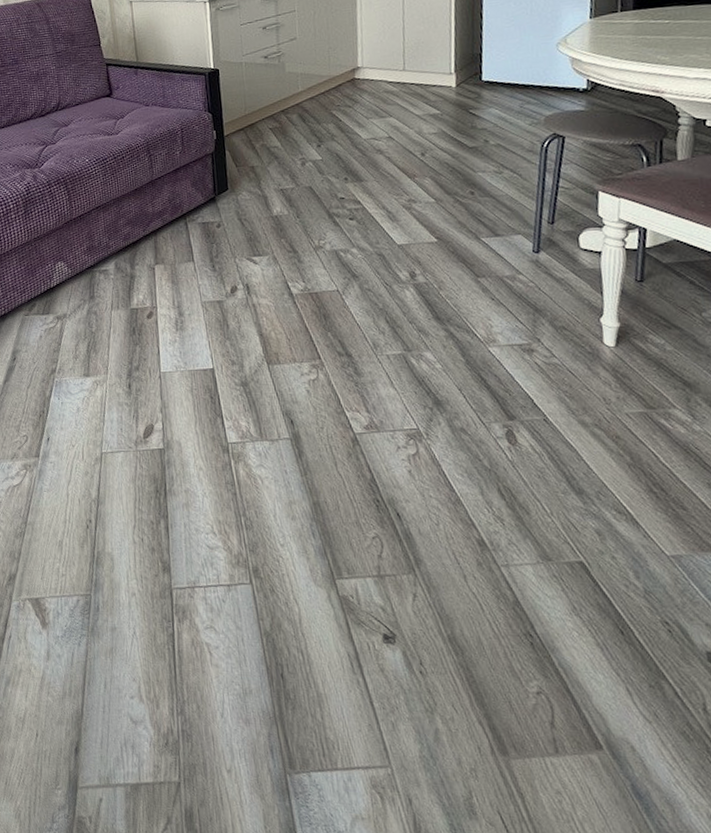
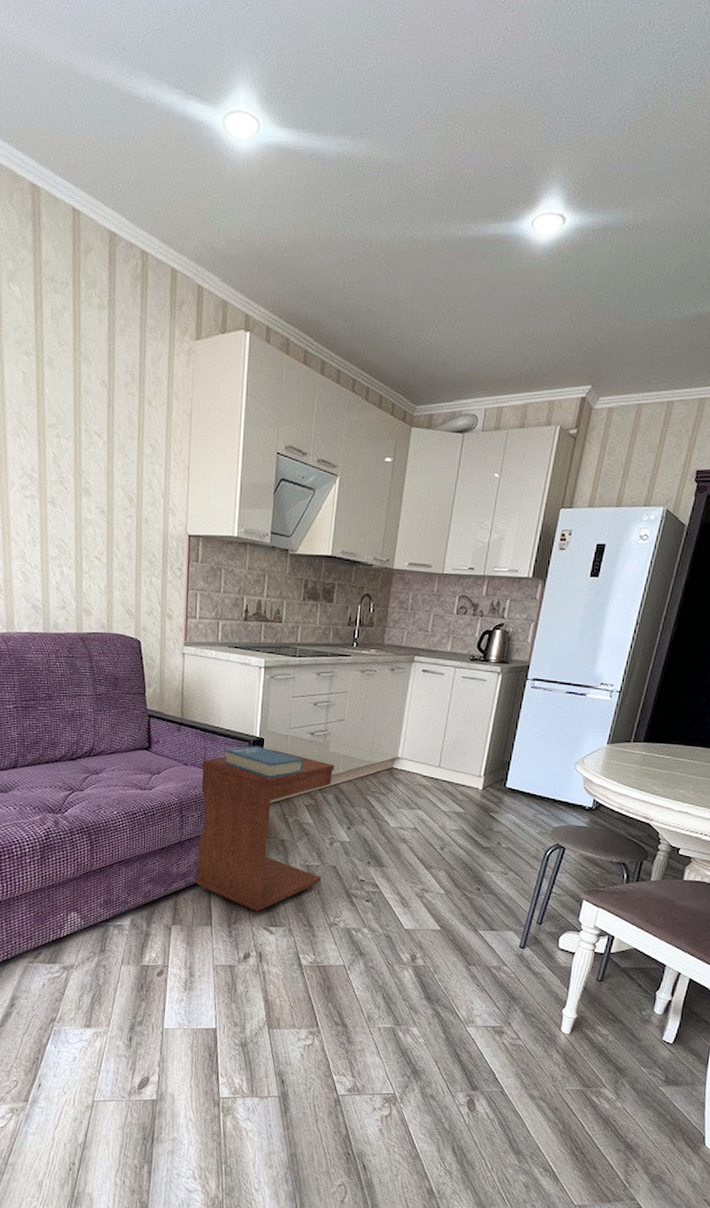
side table: none [162,78,299,243] -> present [196,749,335,912]
book: none [182,77,262,108] -> present [224,746,303,779]

